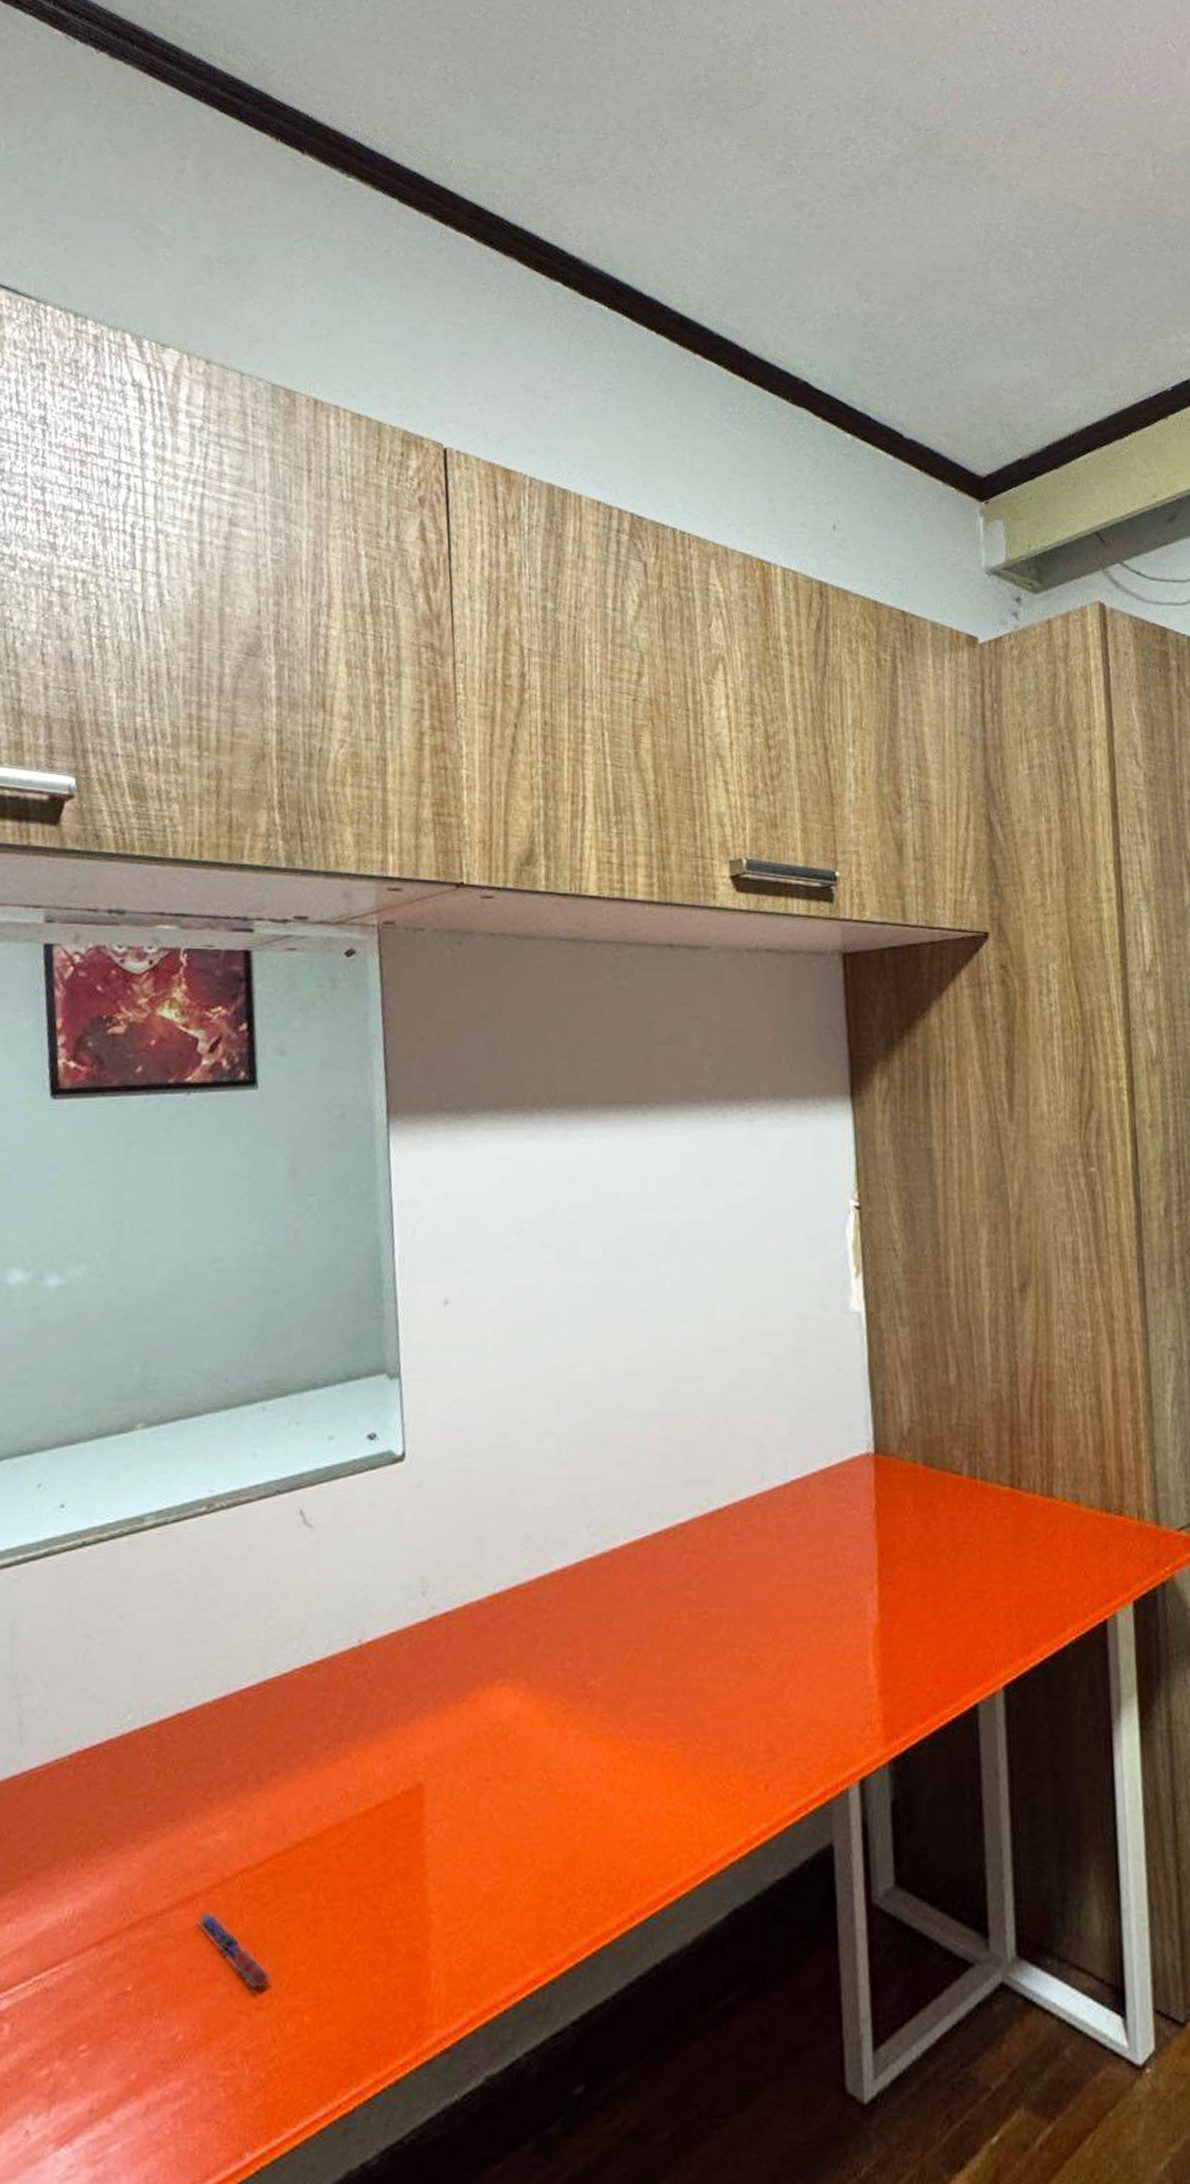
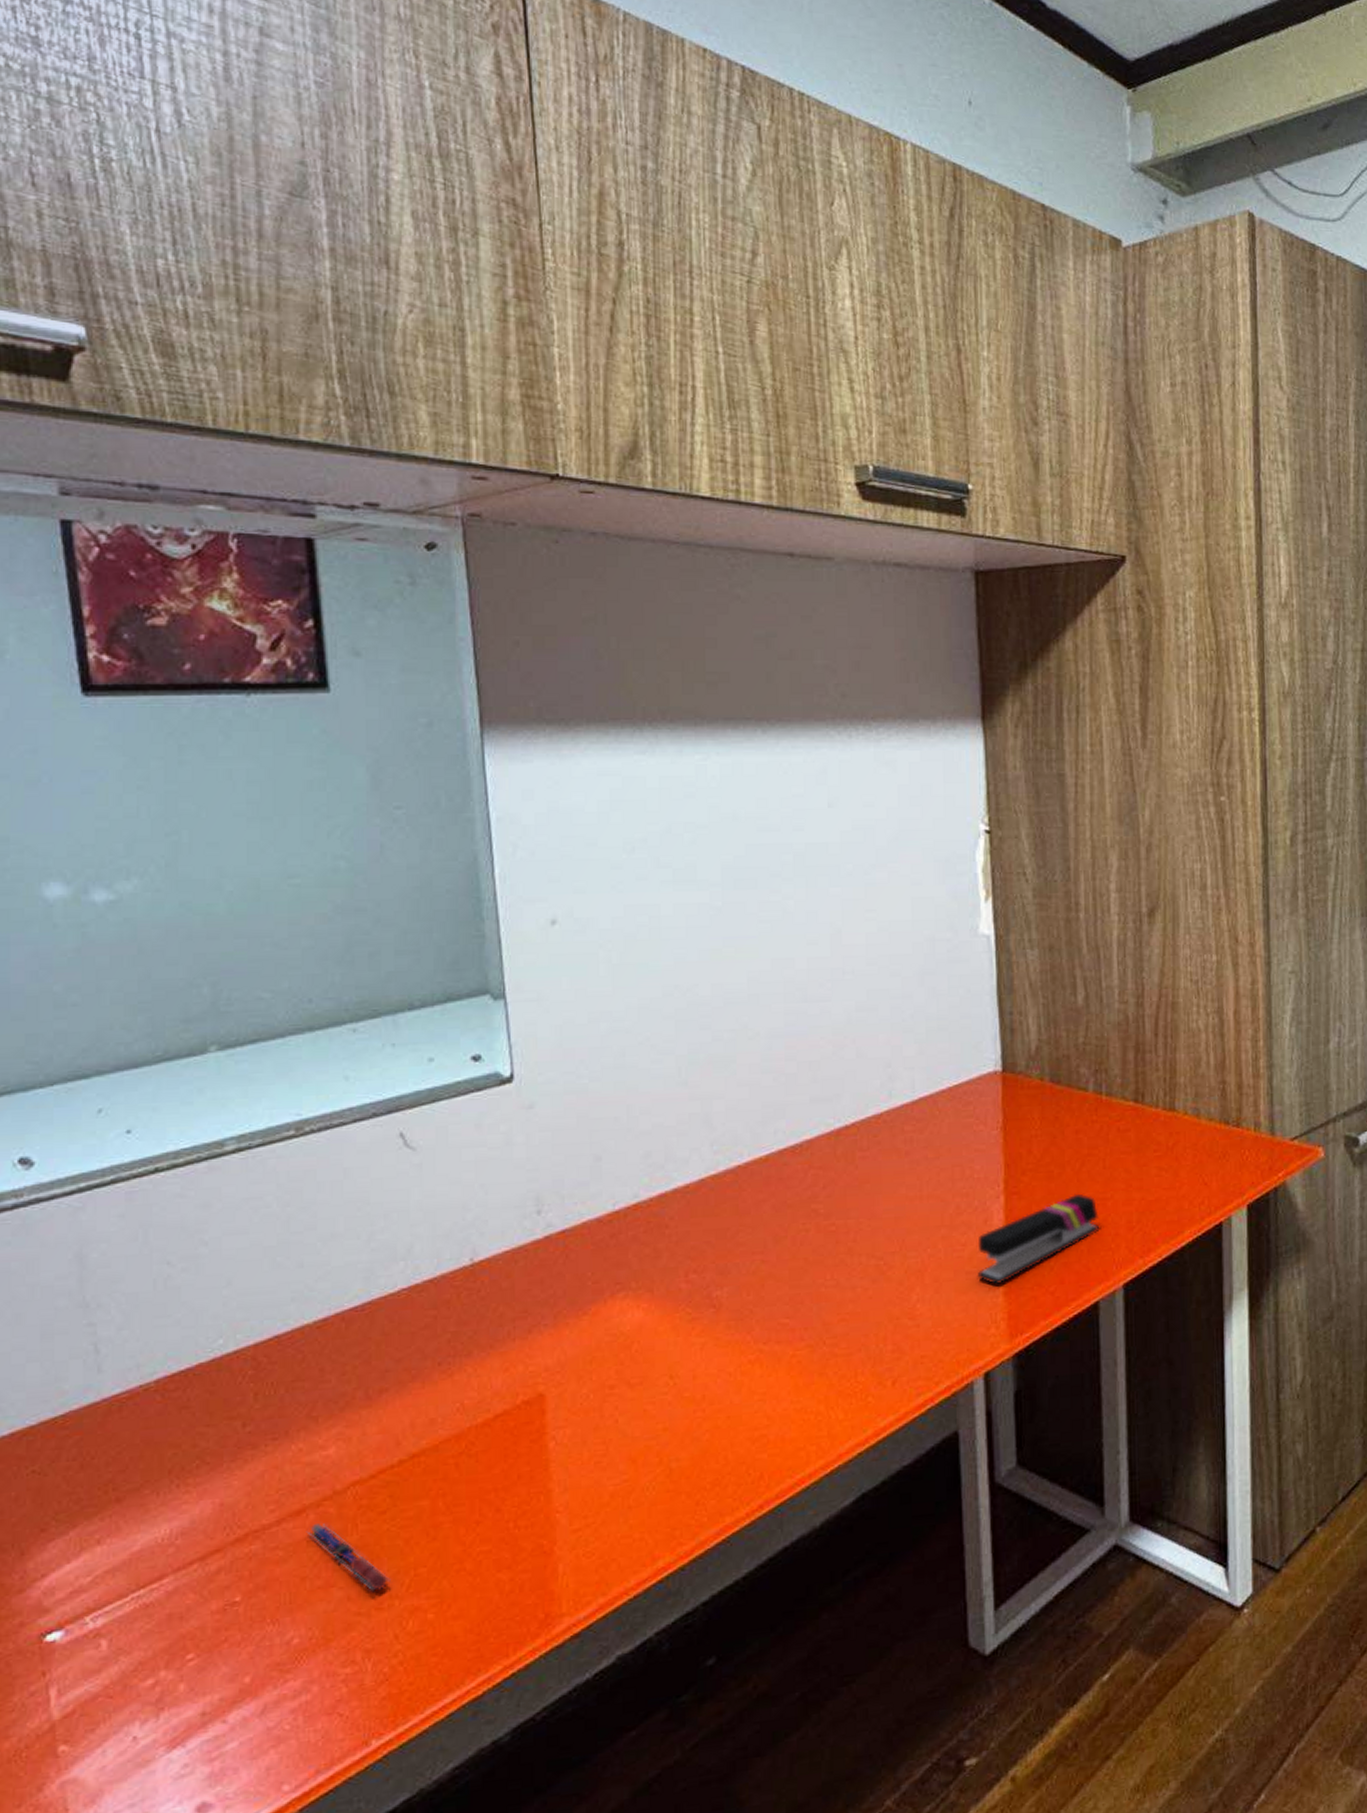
stapler: none [852,1585,977,1683] -> present [978,1193,1099,1285]

